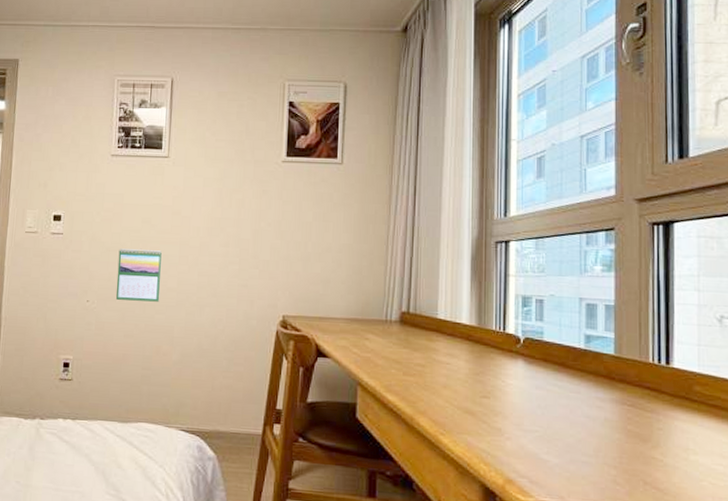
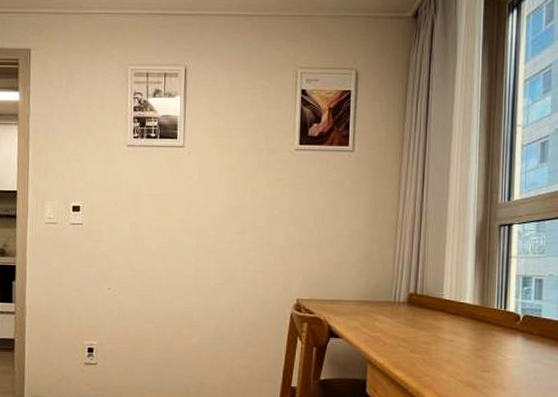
calendar: present [115,248,162,302] -> none [136,237,180,289]

